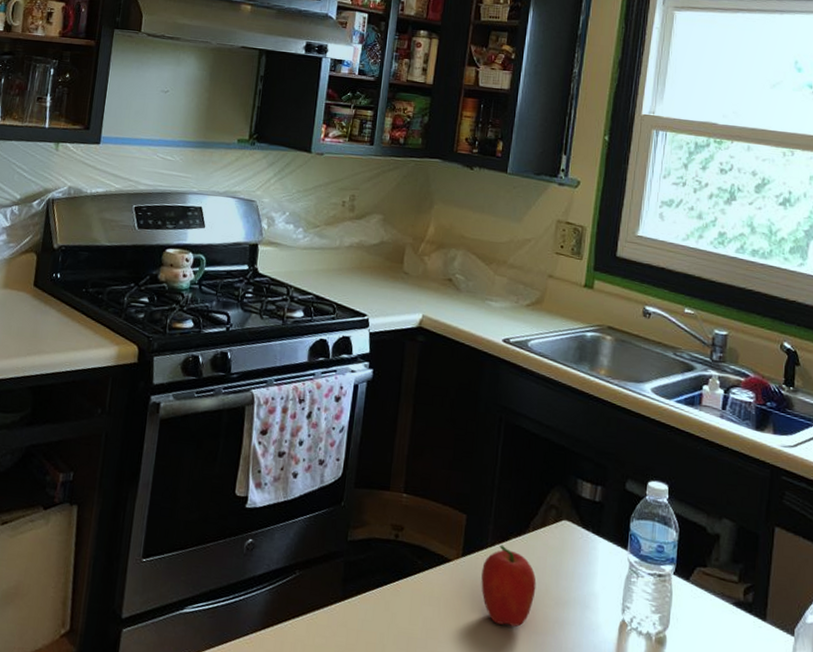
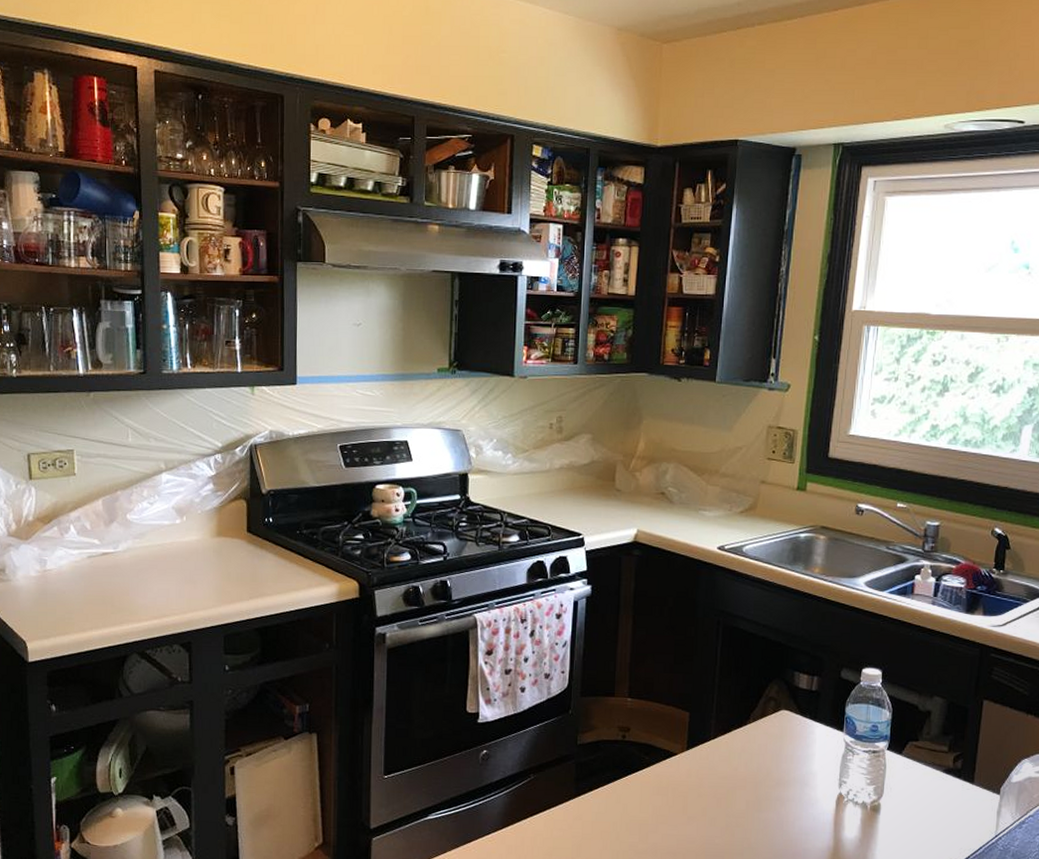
fruit: present [481,544,537,627] -> none [706,736,758,807]

